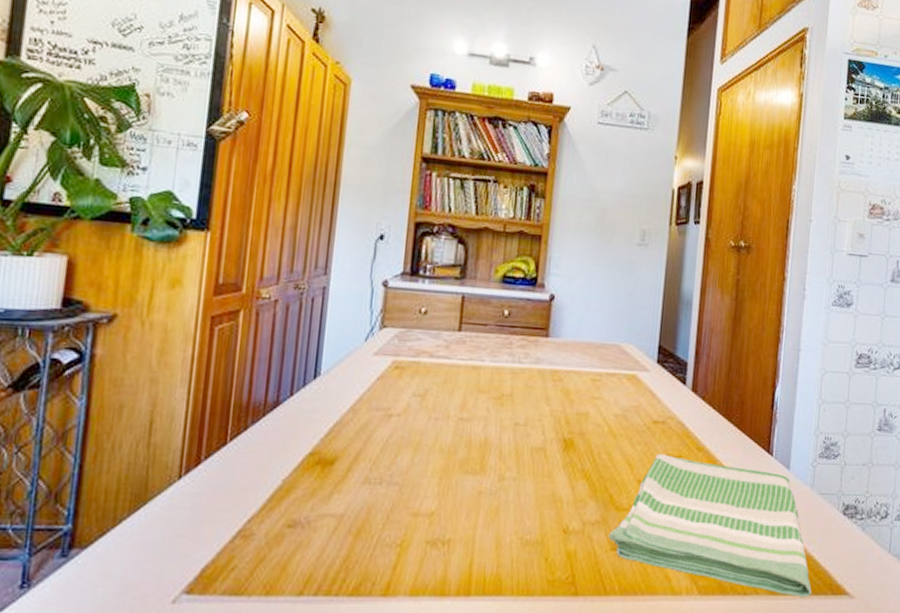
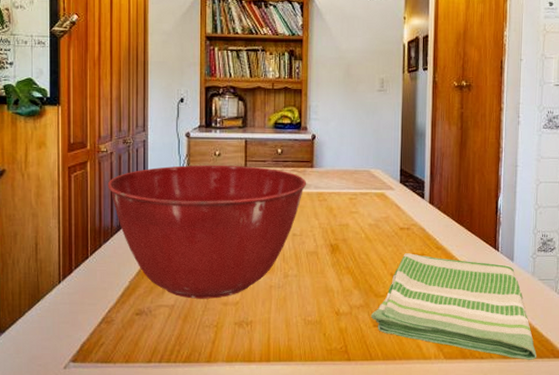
mixing bowl: none [265,324,539,507] -> present [107,165,307,299]

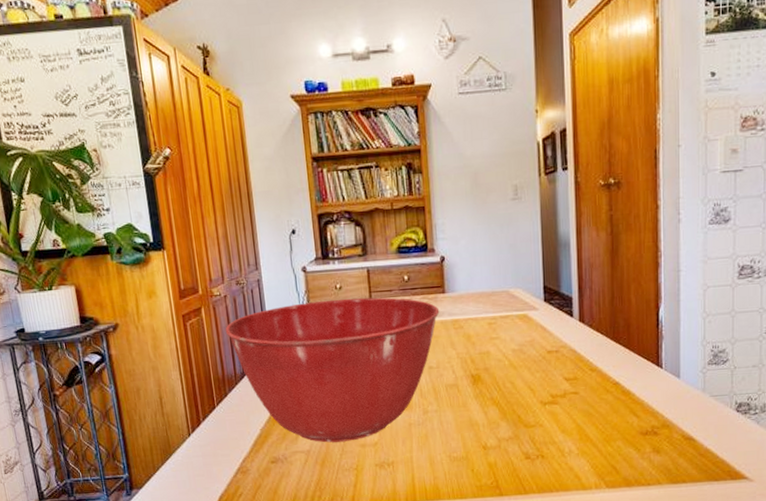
dish towel: present [370,253,536,360] -> none [521,378,711,484]

